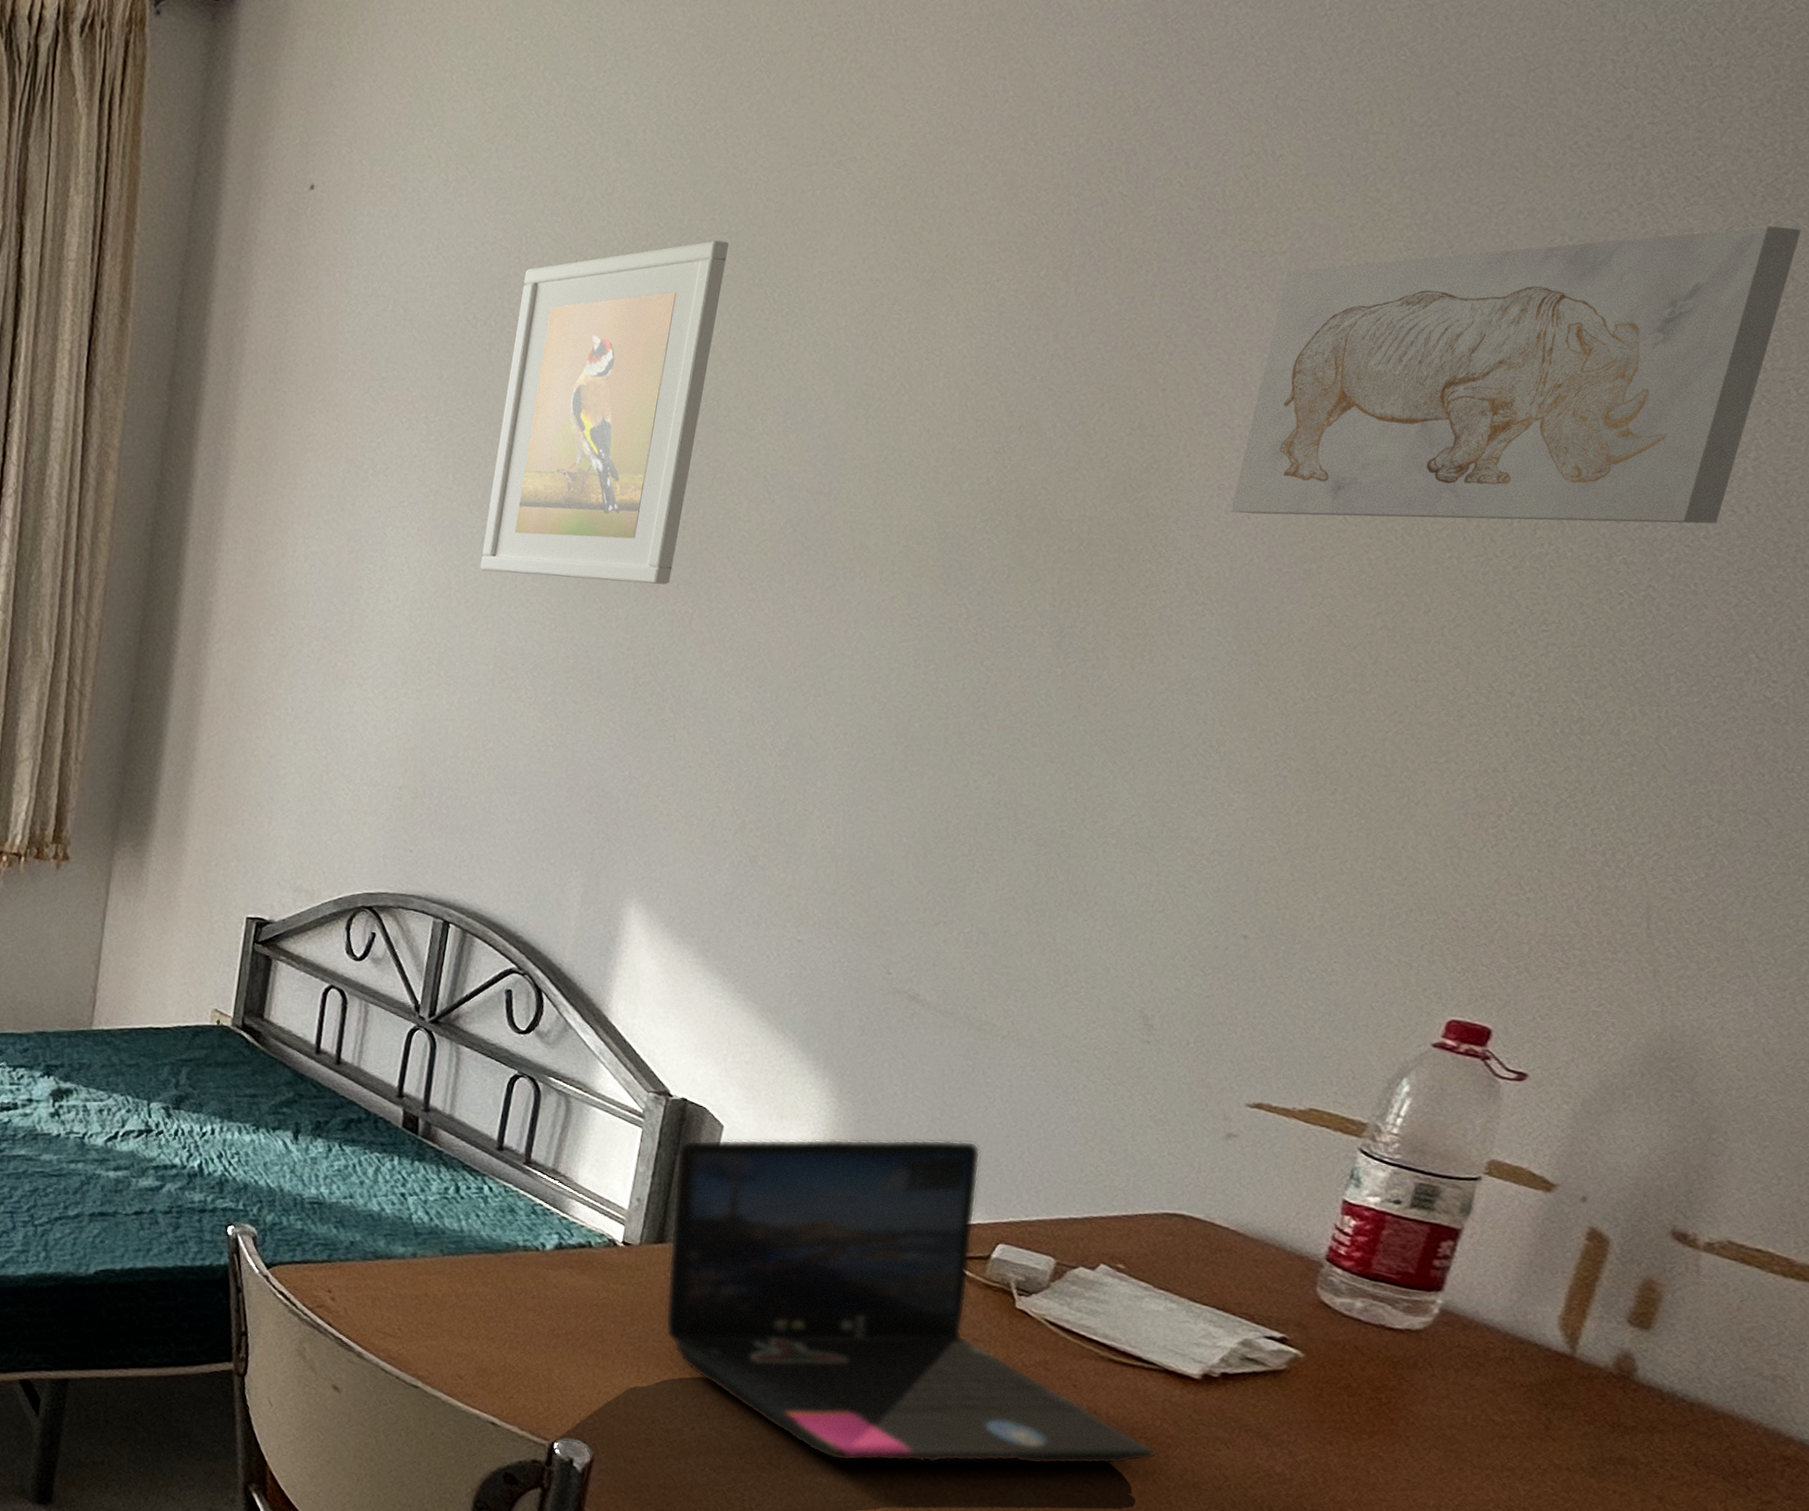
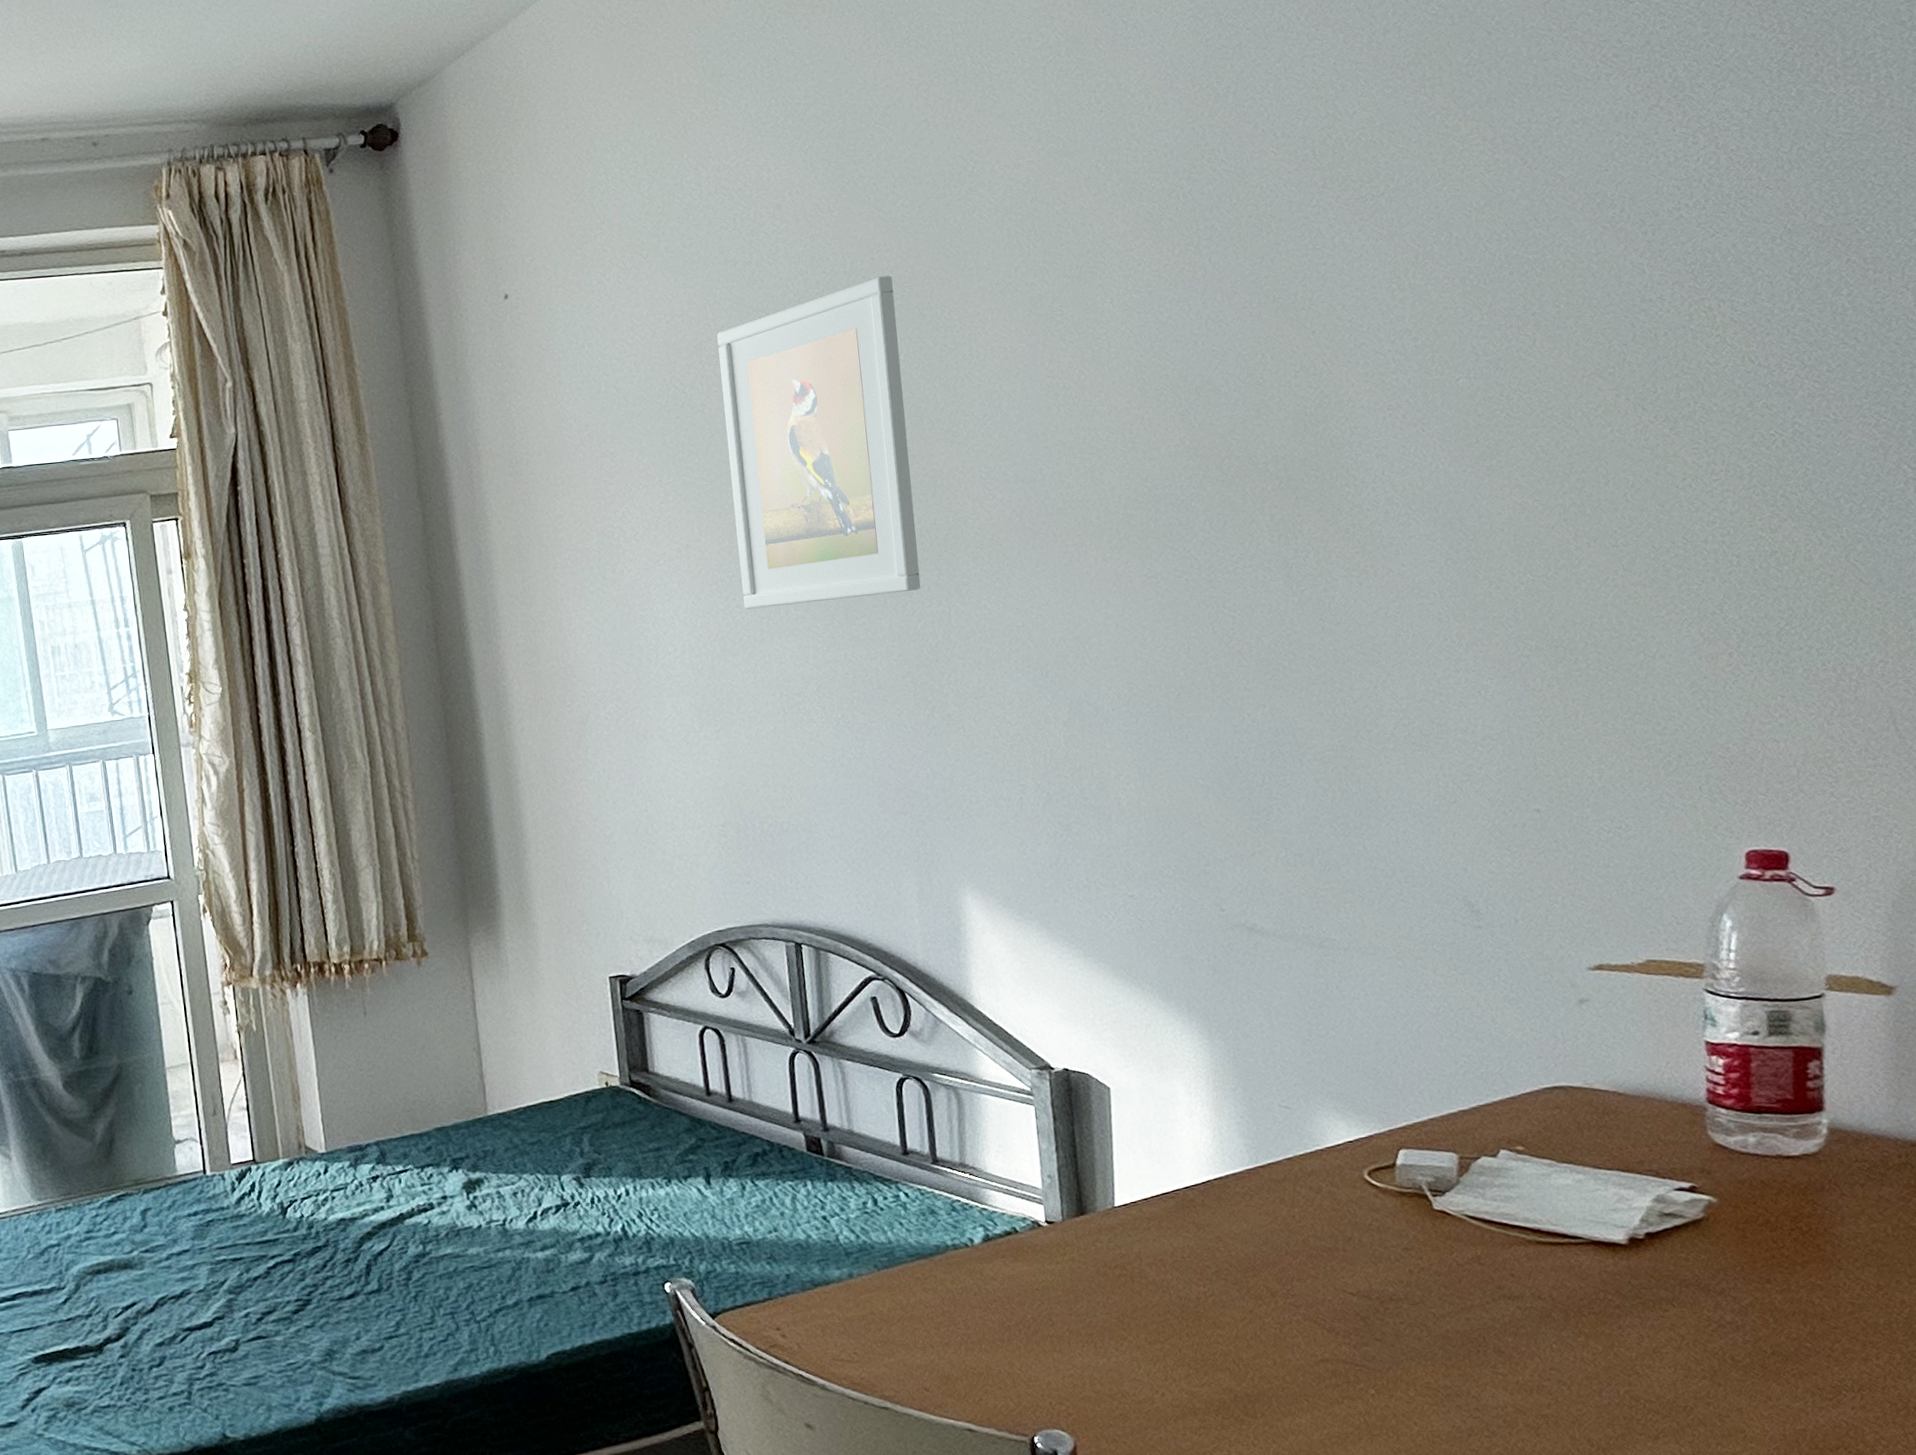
laptop: present [665,1139,1157,1465] -> none [1073,1055,1609,1398]
wall art: present [1230,225,1801,524] -> none [1389,92,1835,428]

